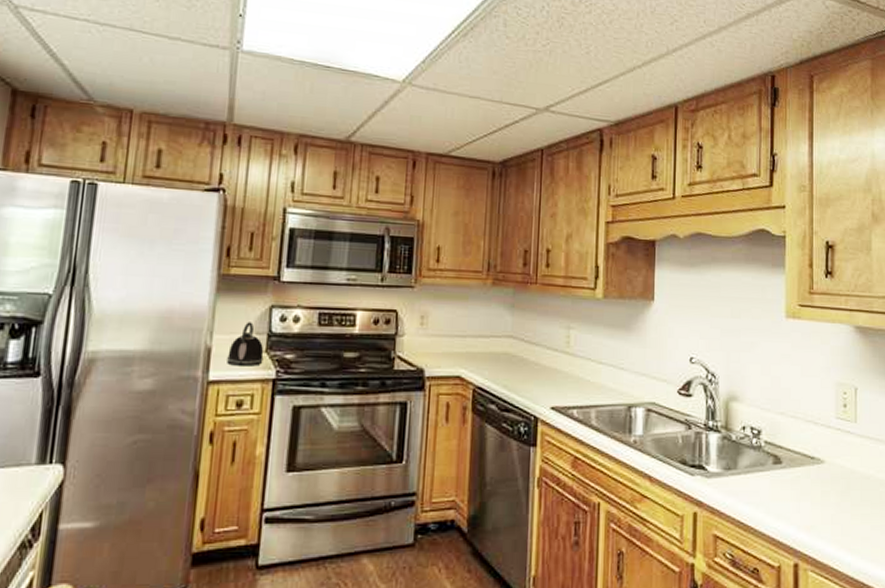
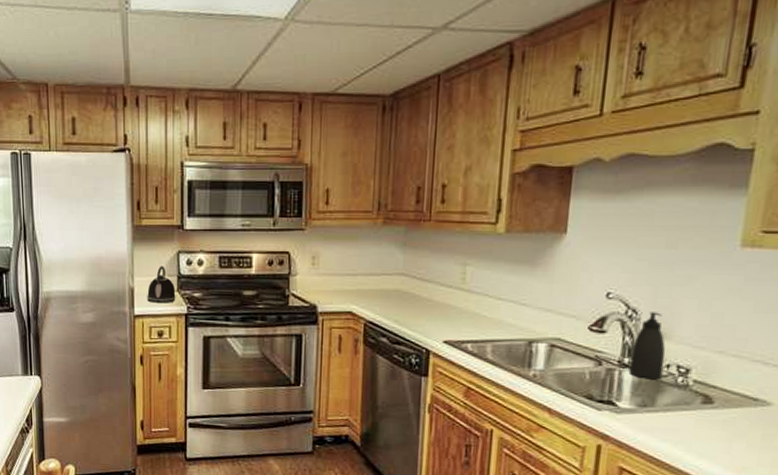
soap dispenser: none [713,376,741,442] -> present [628,312,666,380]

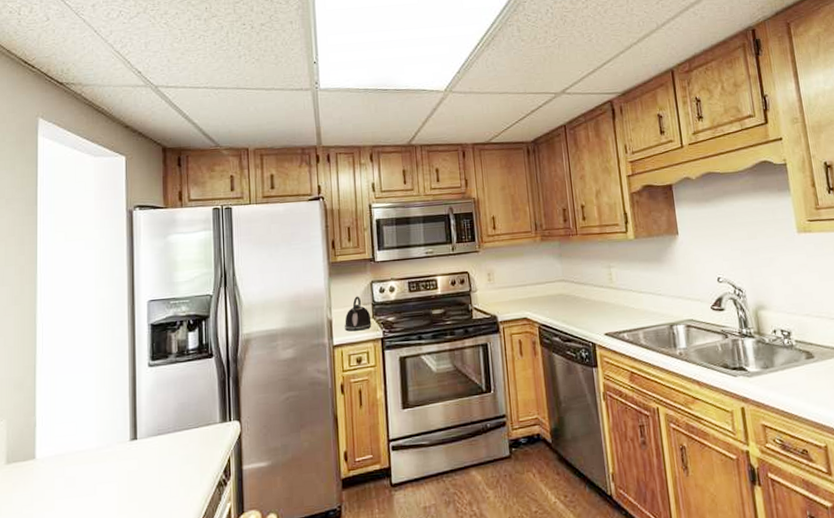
soap dispenser: present [628,312,666,380] -> none [746,289,773,345]

